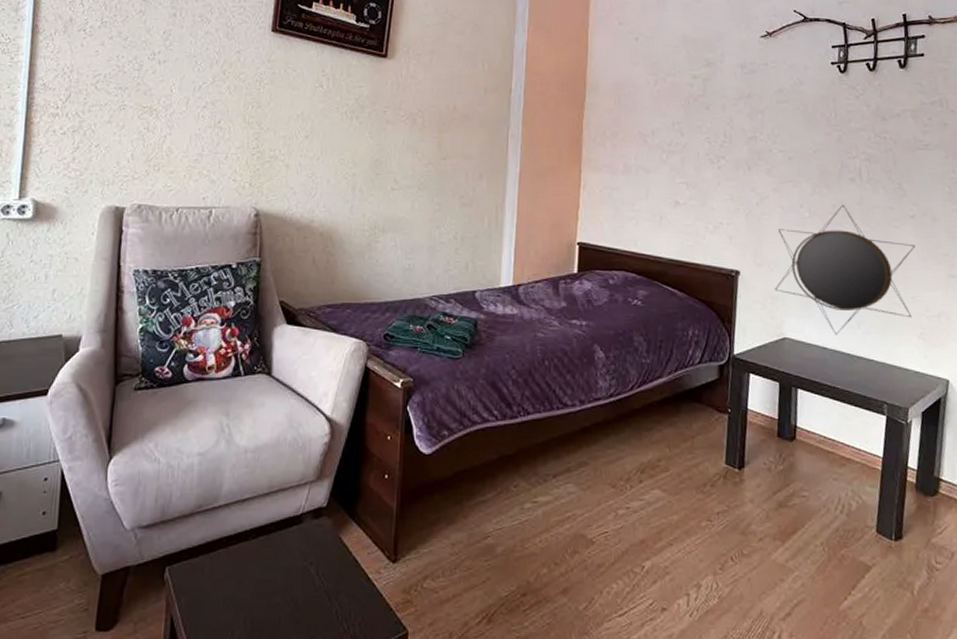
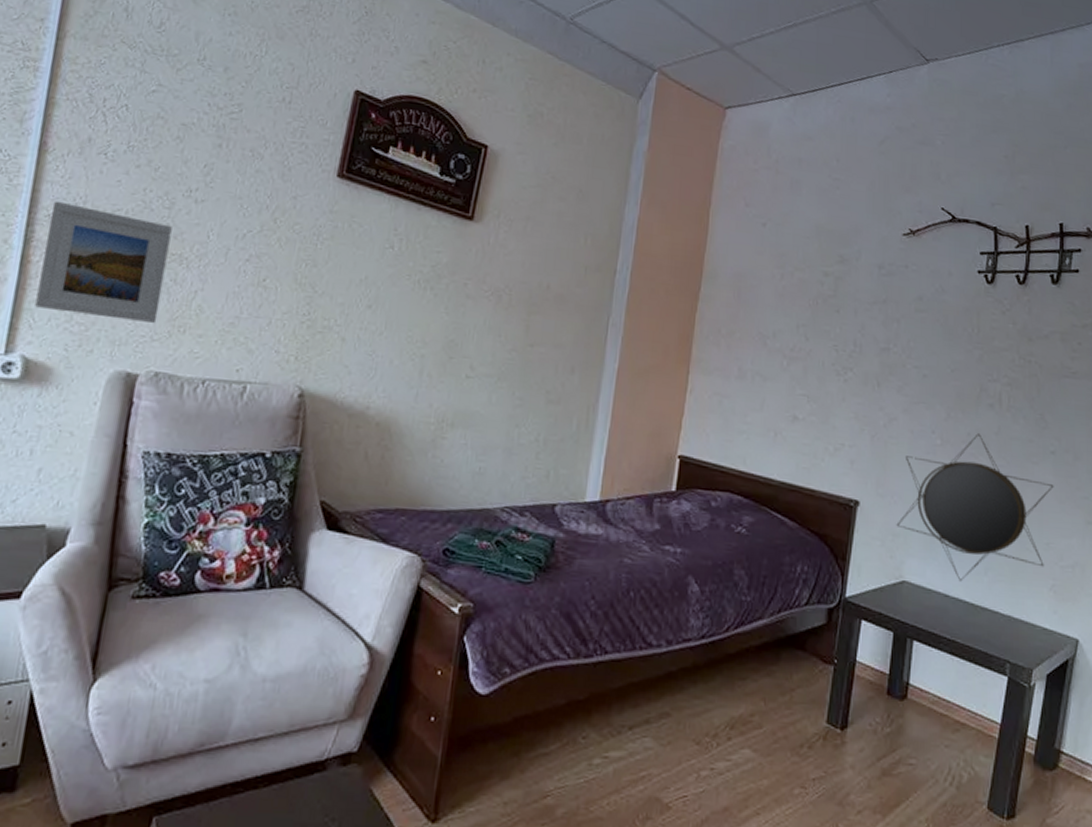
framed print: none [39,72,142,164] -> present [35,200,172,323]

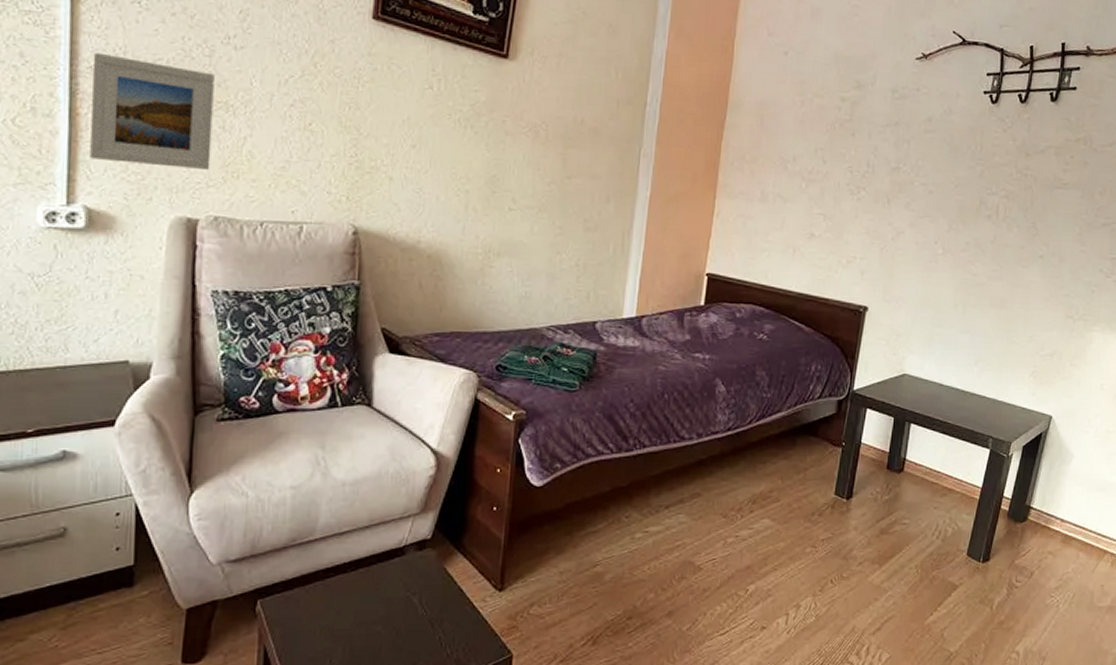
home mirror: present [896,433,1054,582] -> none [900,242,1040,372]

